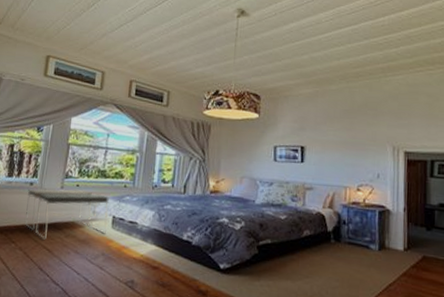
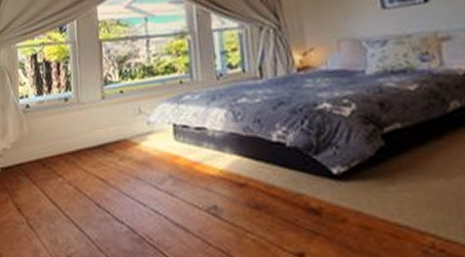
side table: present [25,189,109,240] -> none [63,95,170,167]

